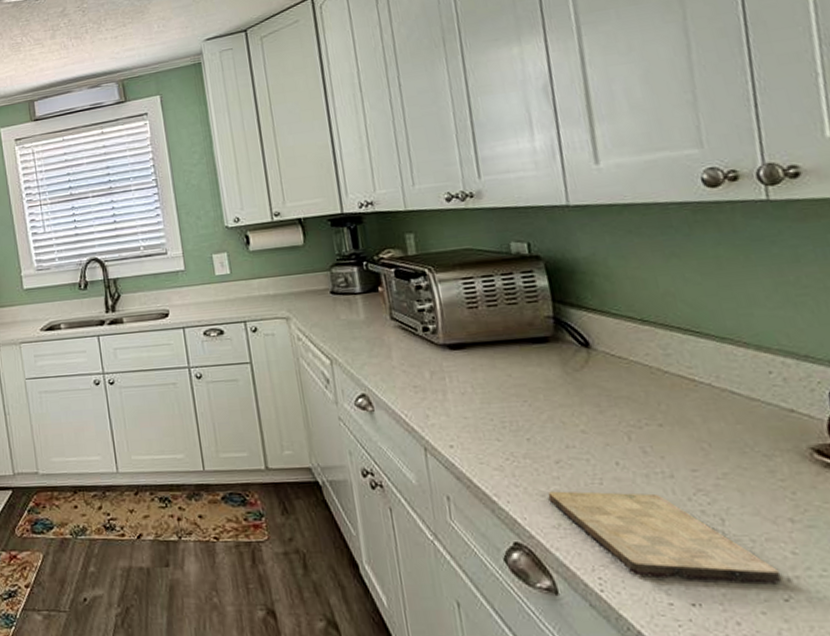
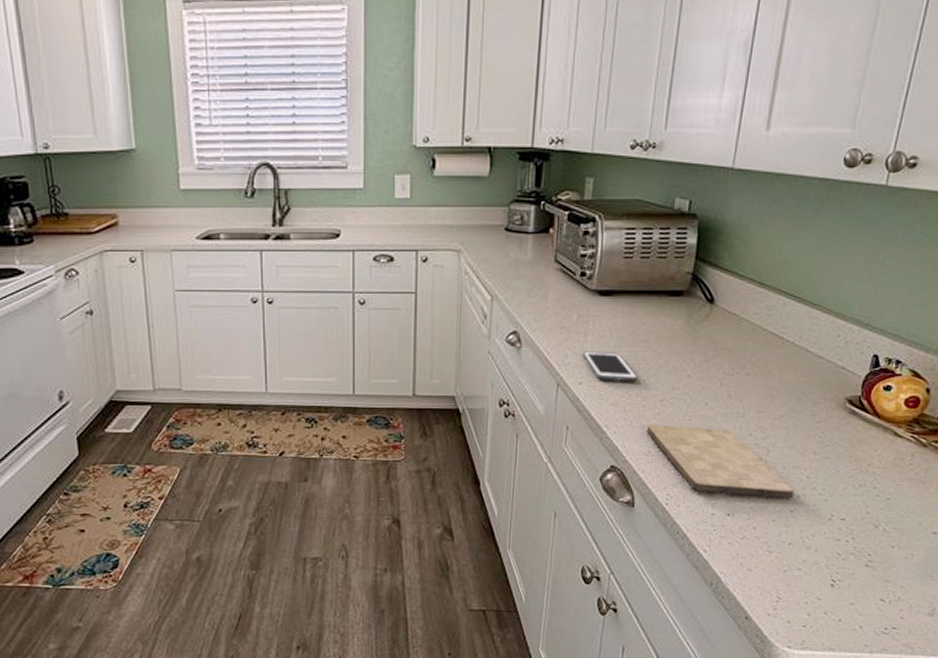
cell phone: none [446,409,520,443] -> present [582,351,637,382]

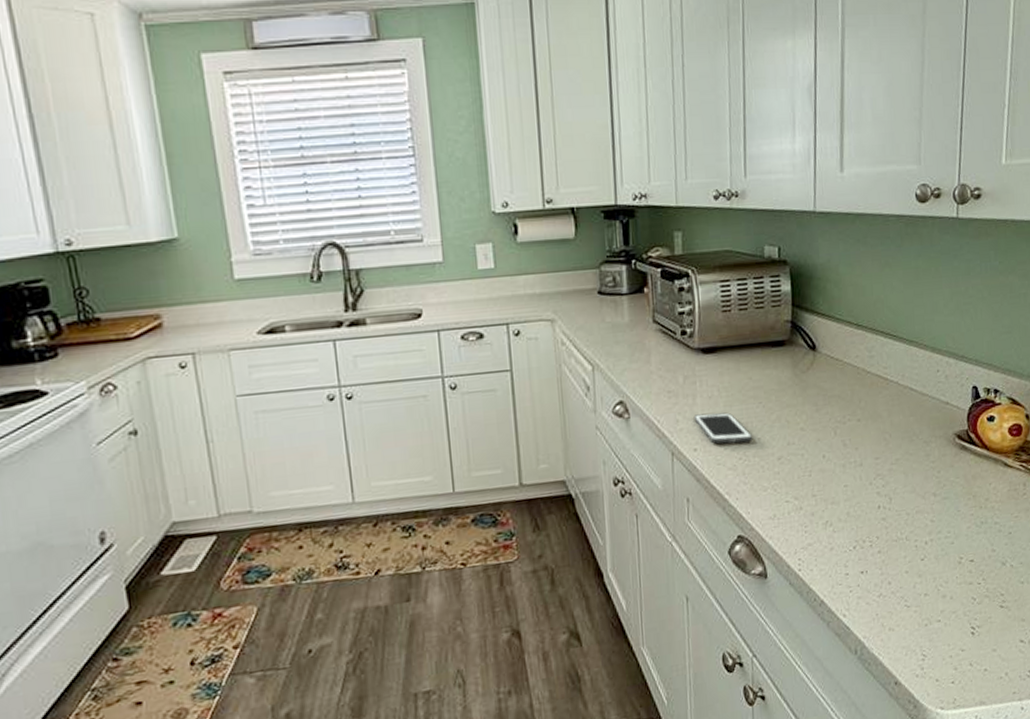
cutting board: present [647,425,795,499] -> none [769,481,922,553]

